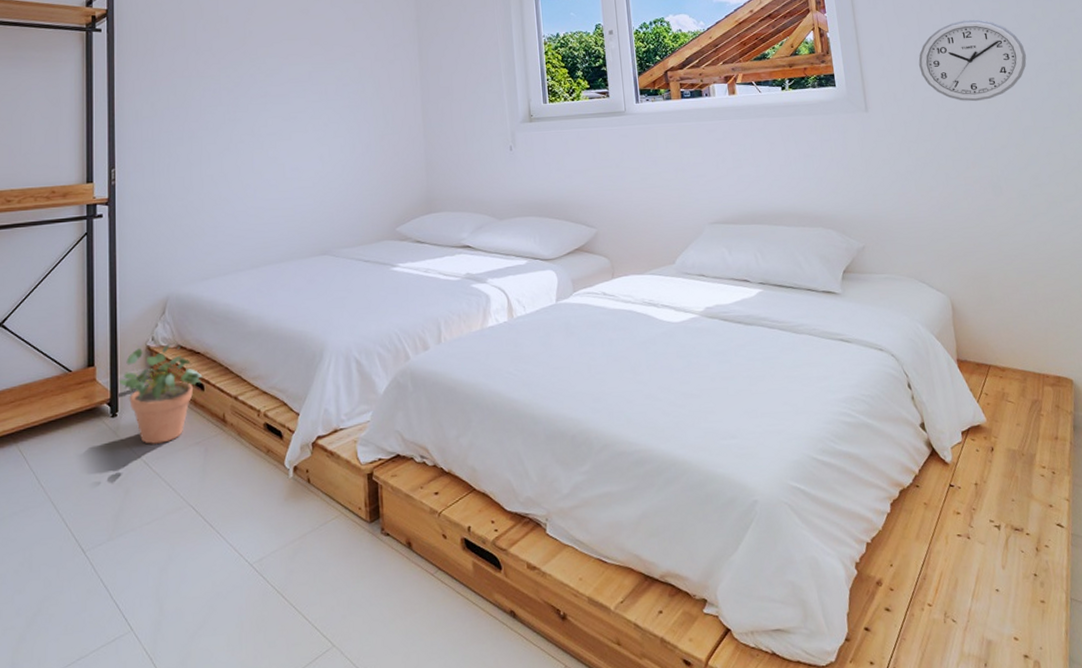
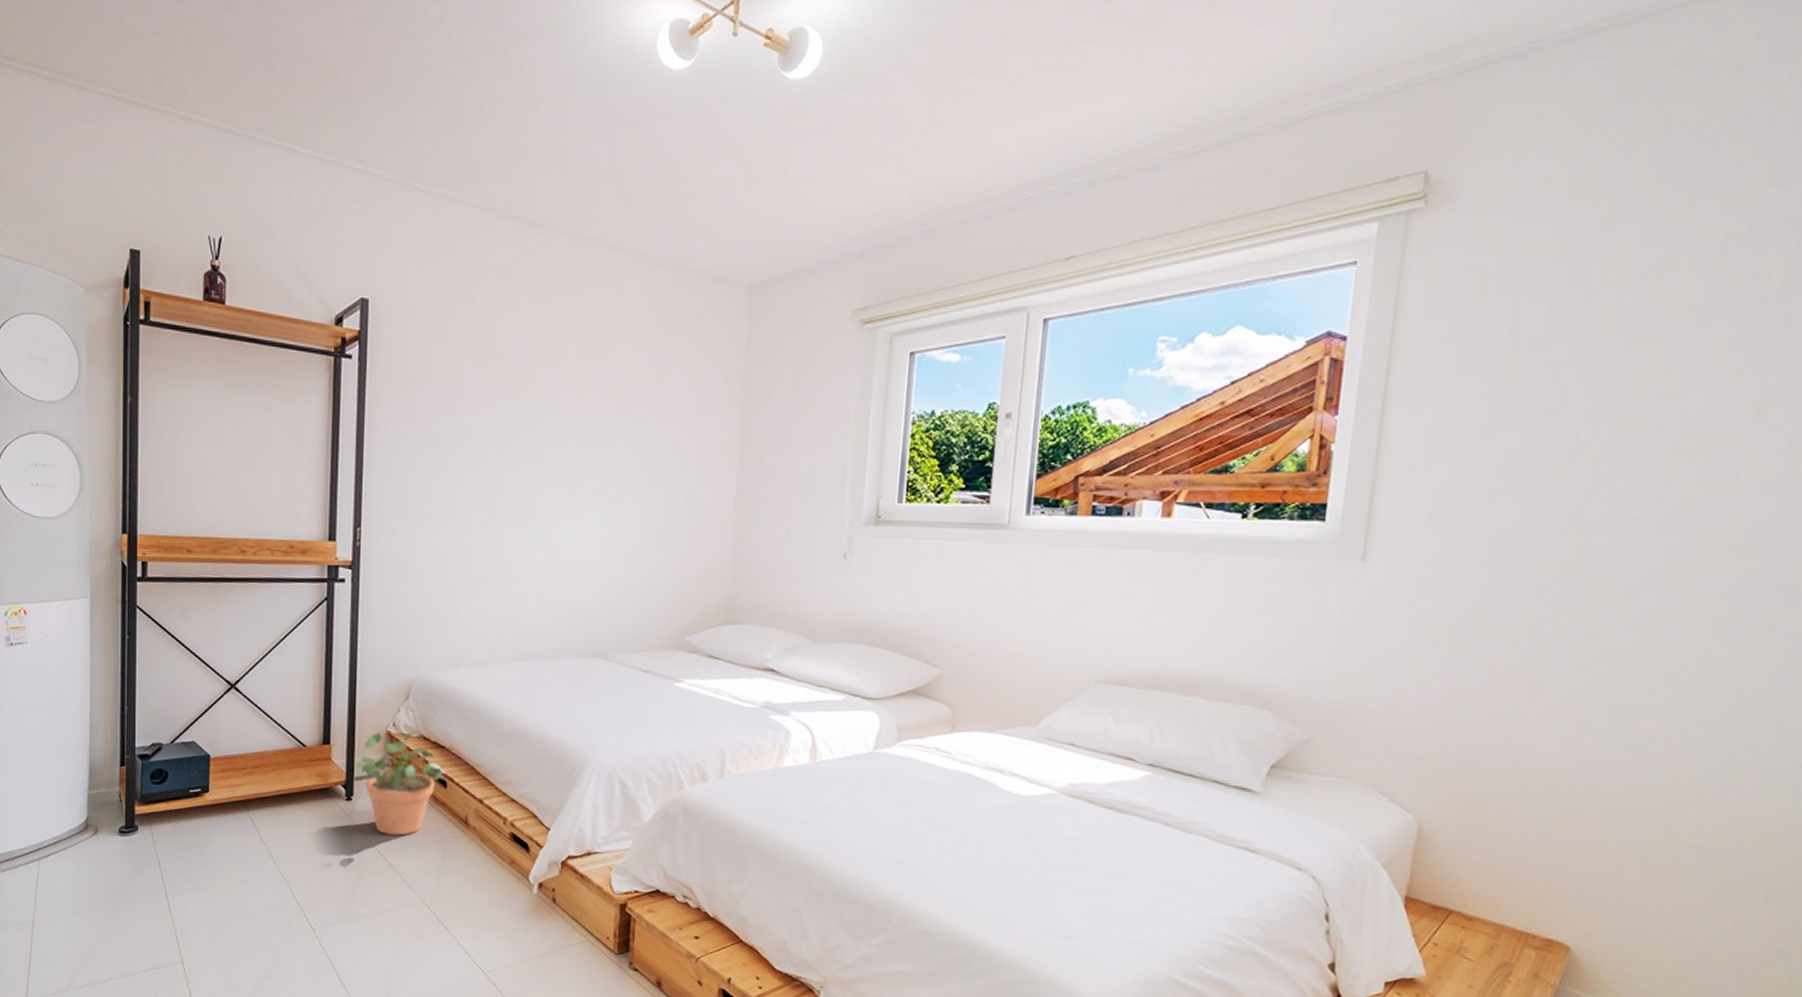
wall clock: present [918,19,1027,102] -> none [1464,443,1648,565]

